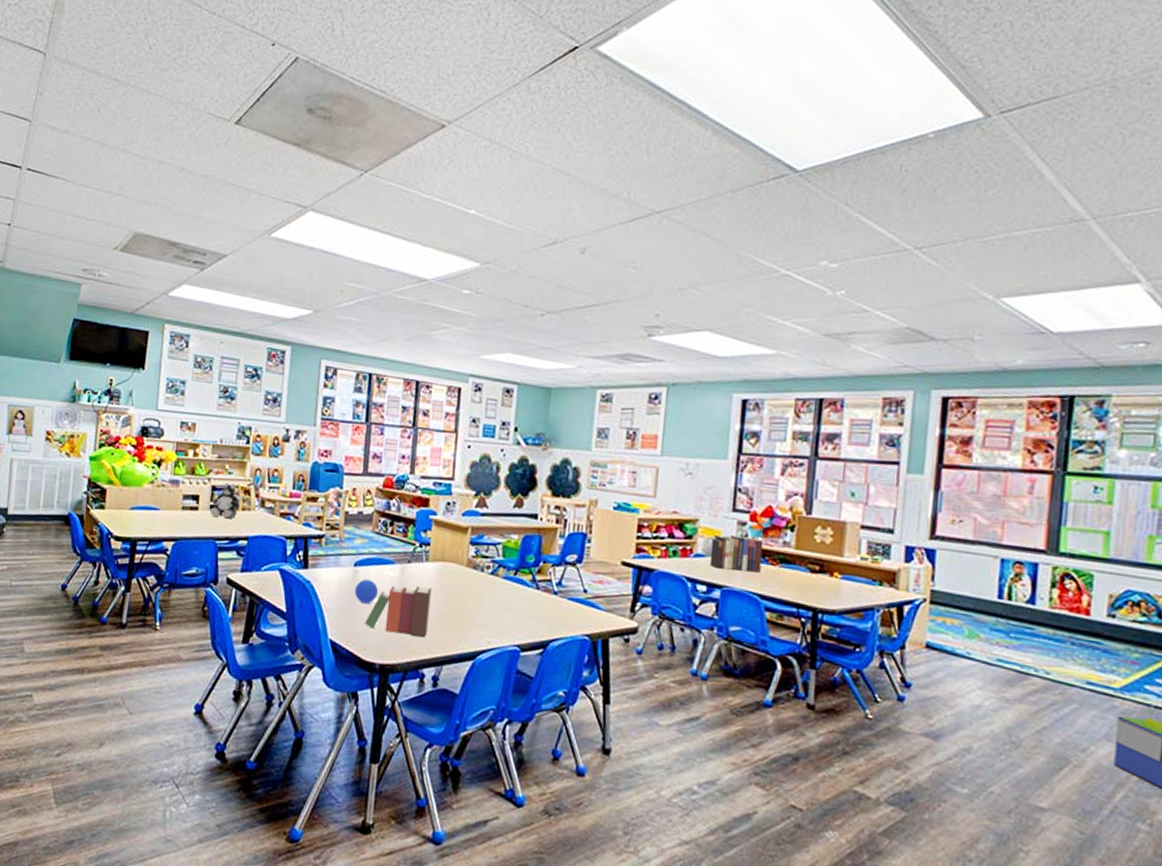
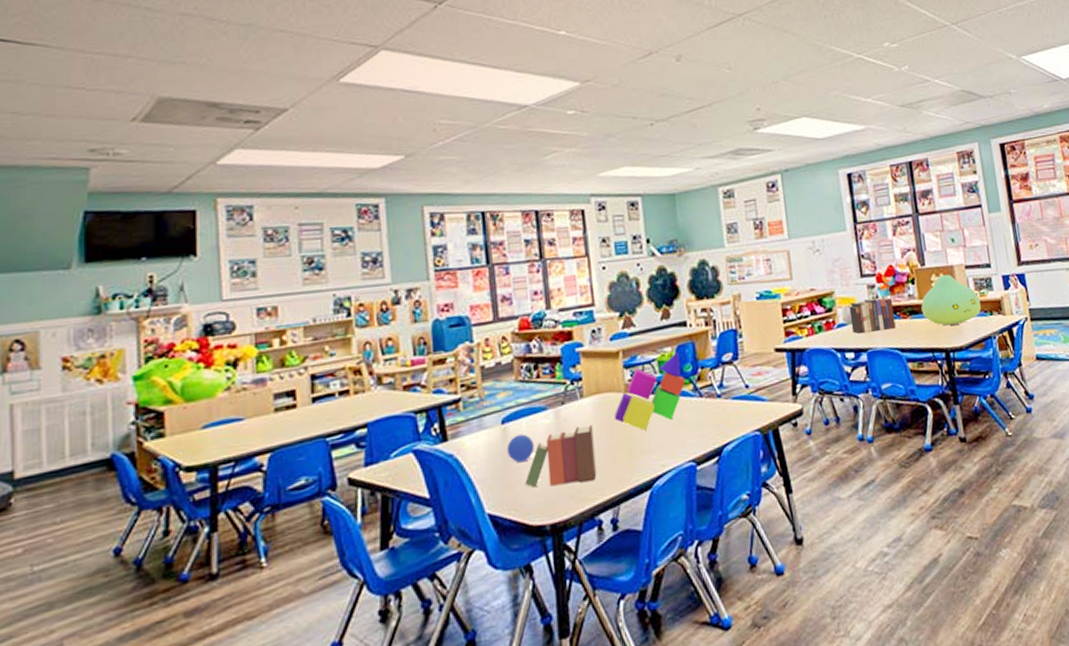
plush toy: present [209,483,241,519] -> none [312,366,351,410]
toy blocks: none [453,541,526,607] -> present [615,351,686,431]
plush toy: none [795,529,871,587] -> present [921,274,982,326]

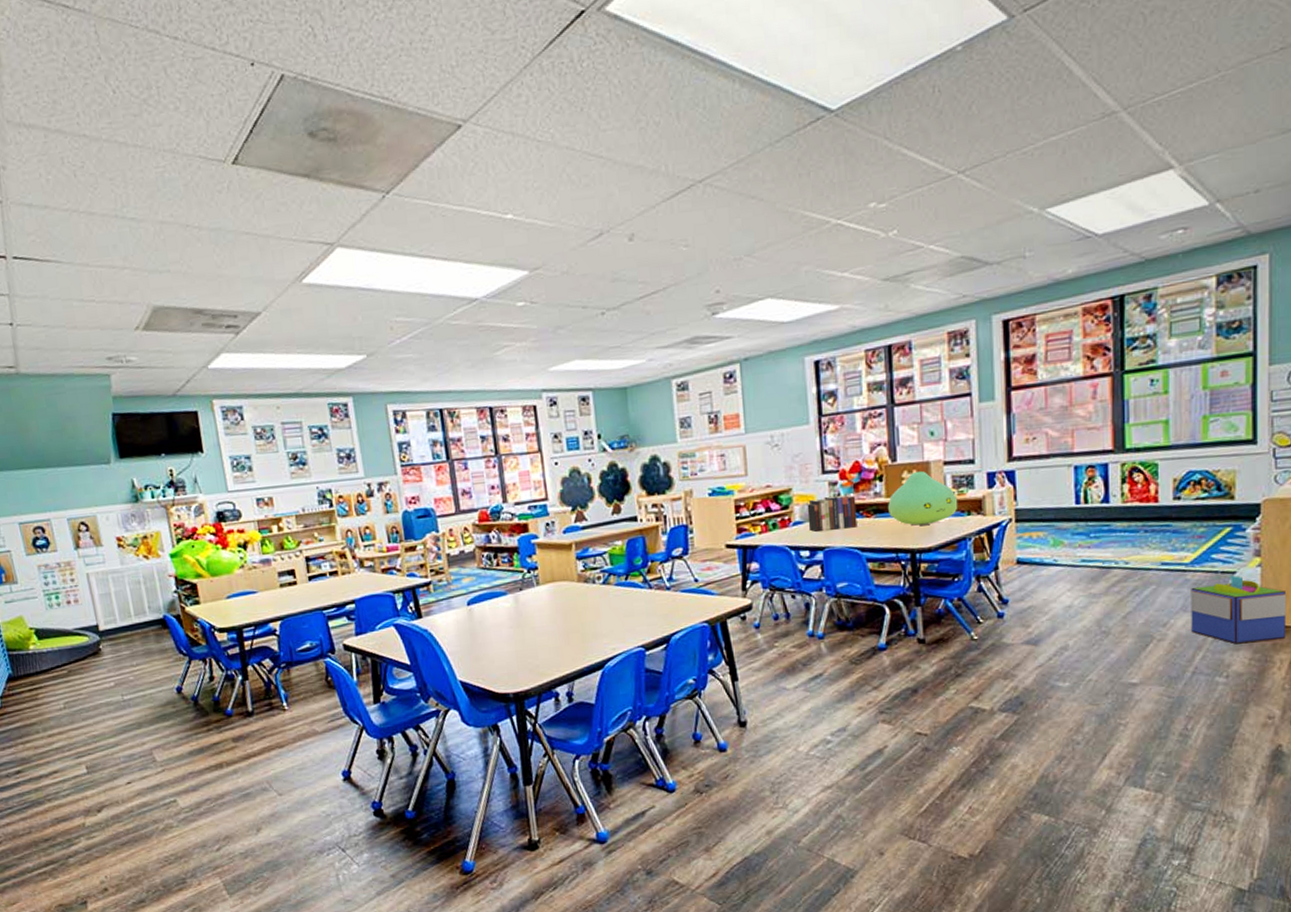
ball: present [506,434,535,463] -> none [472,615,498,640]
books: present [525,425,597,488] -> none [490,610,553,662]
toy blocks: present [615,351,686,431] -> none [568,545,636,618]

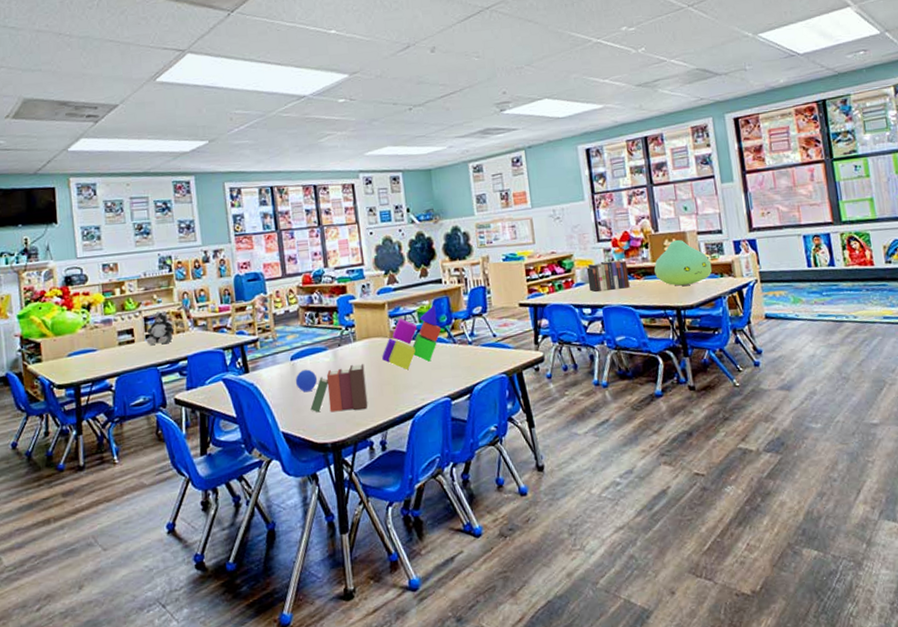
plush toy: none [309,551,339,587] -> present [146,311,175,345]
ball: none [472,615,498,640] -> present [295,369,318,392]
books: none [490,610,553,662] -> present [310,364,368,413]
toy blocks: none [568,545,636,618] -> present [382,304,442,370]

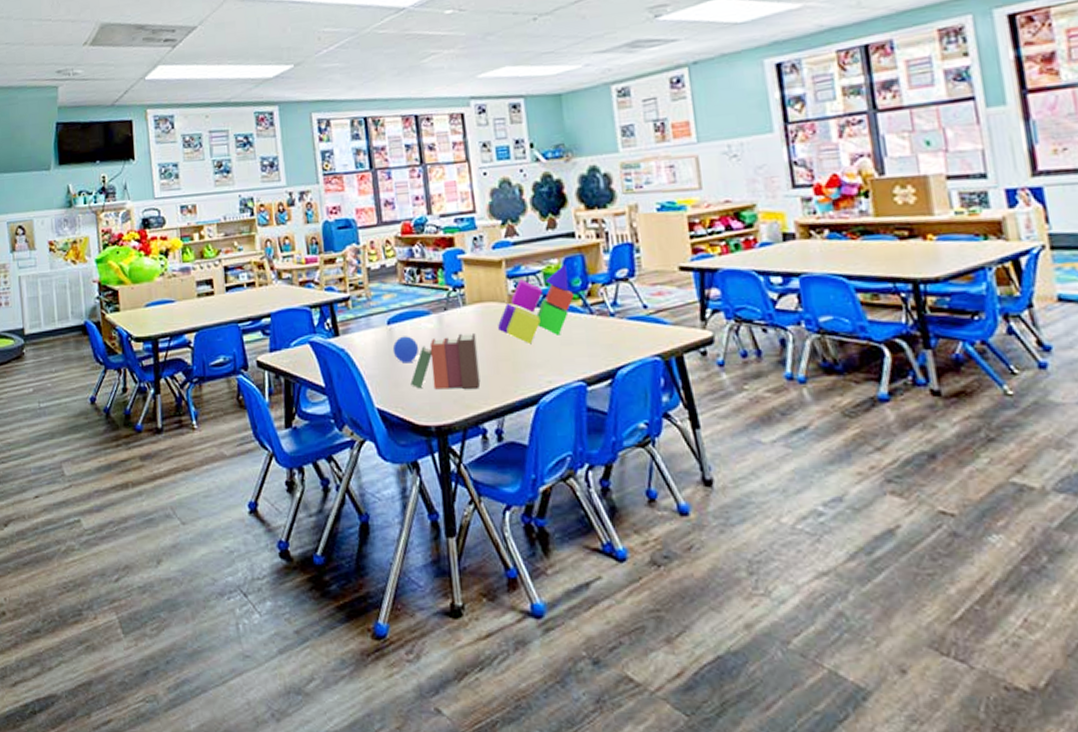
plush toy: present [146,311,175,345] -> none [226,261,257,299]
books: present [586,260,630,293] -> none [775,212,841,256]
plush toy: present [654,239,713,286] -> none [878,186,971,251]

